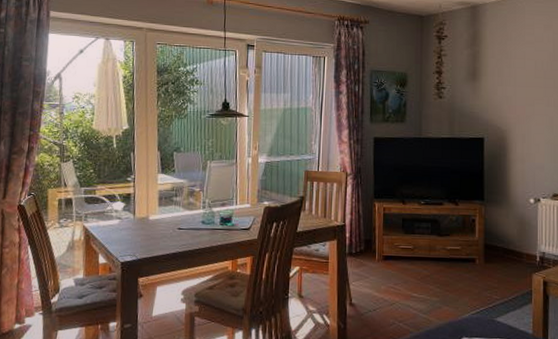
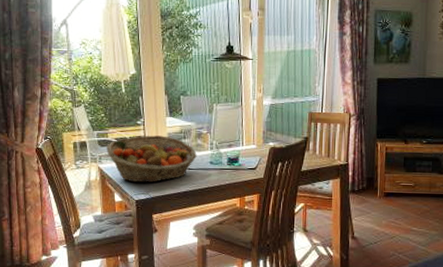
fruit basket: none [93,192,189,244] -> present [106,135,197,183]

